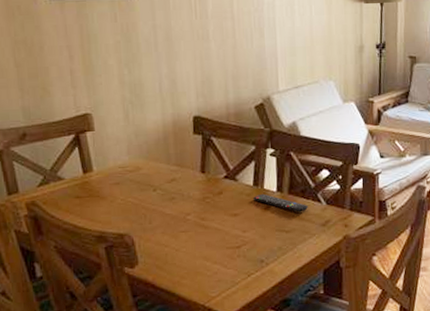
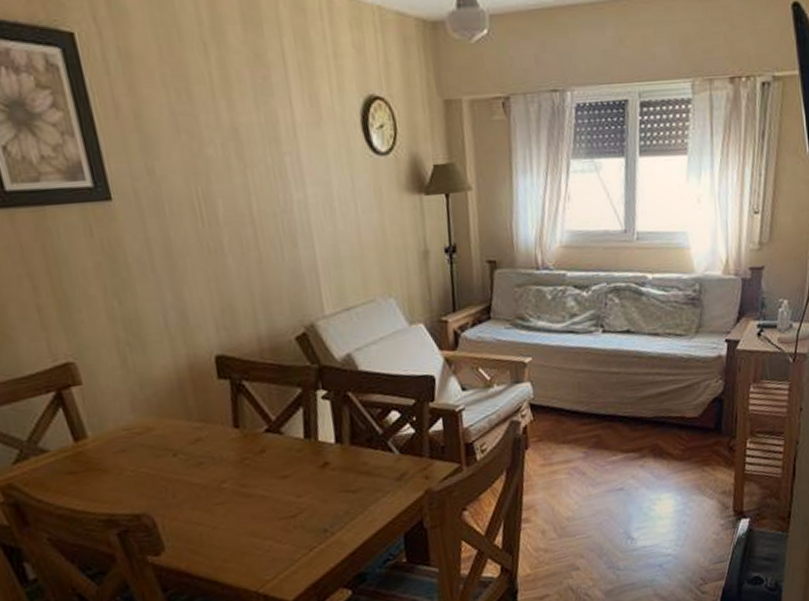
remote control: present [253,193,308,213] -> none [306,447,377,467]

